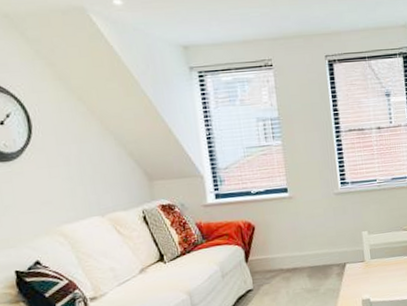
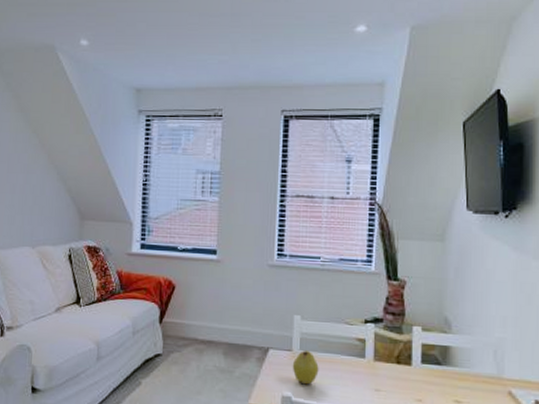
fruit: none [366,258,389,286] -> present [292,351,319,384]

